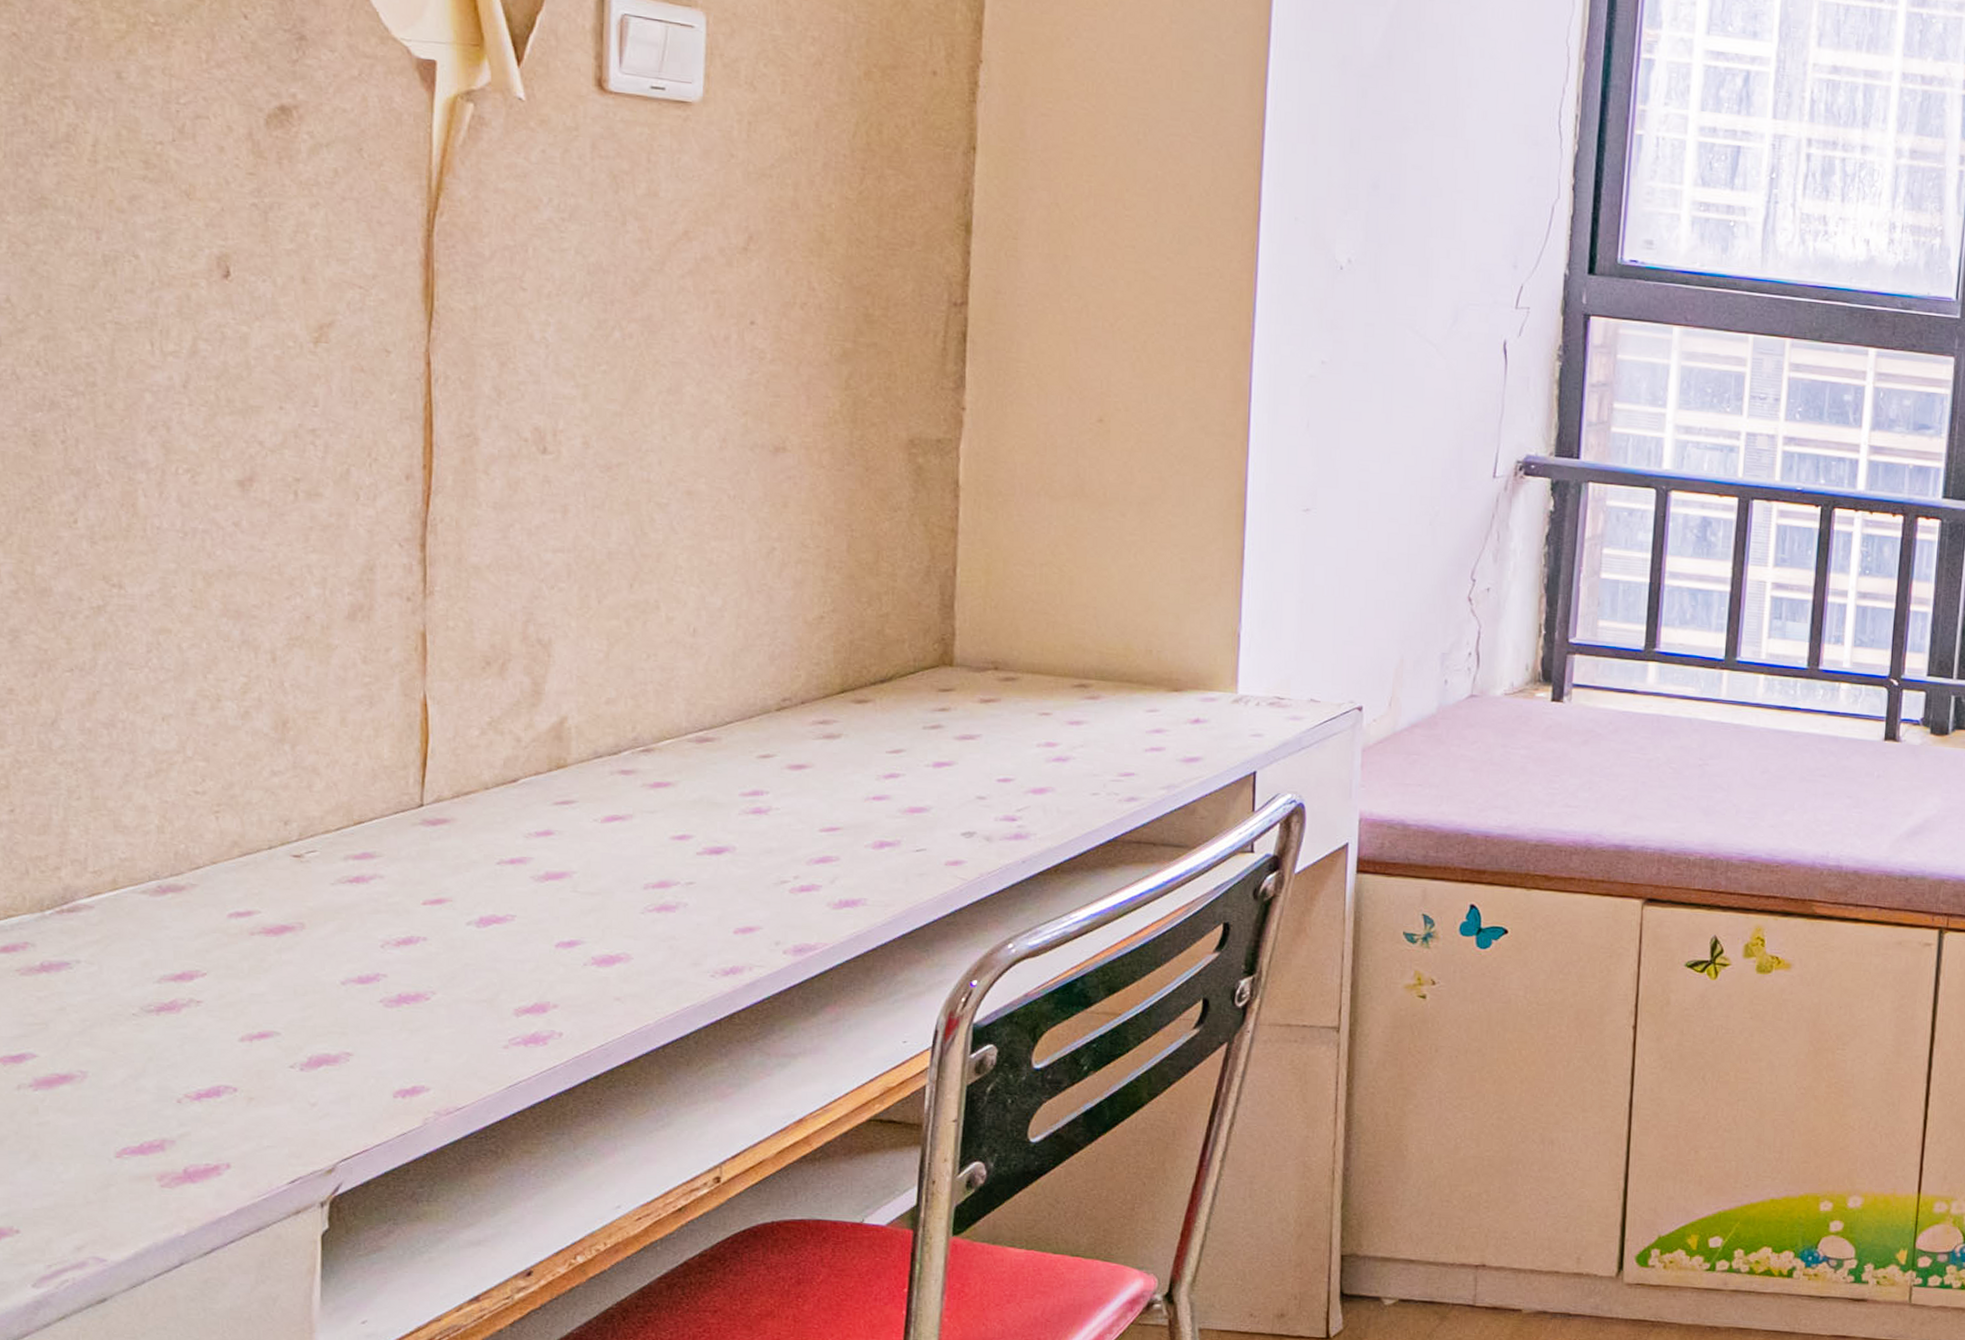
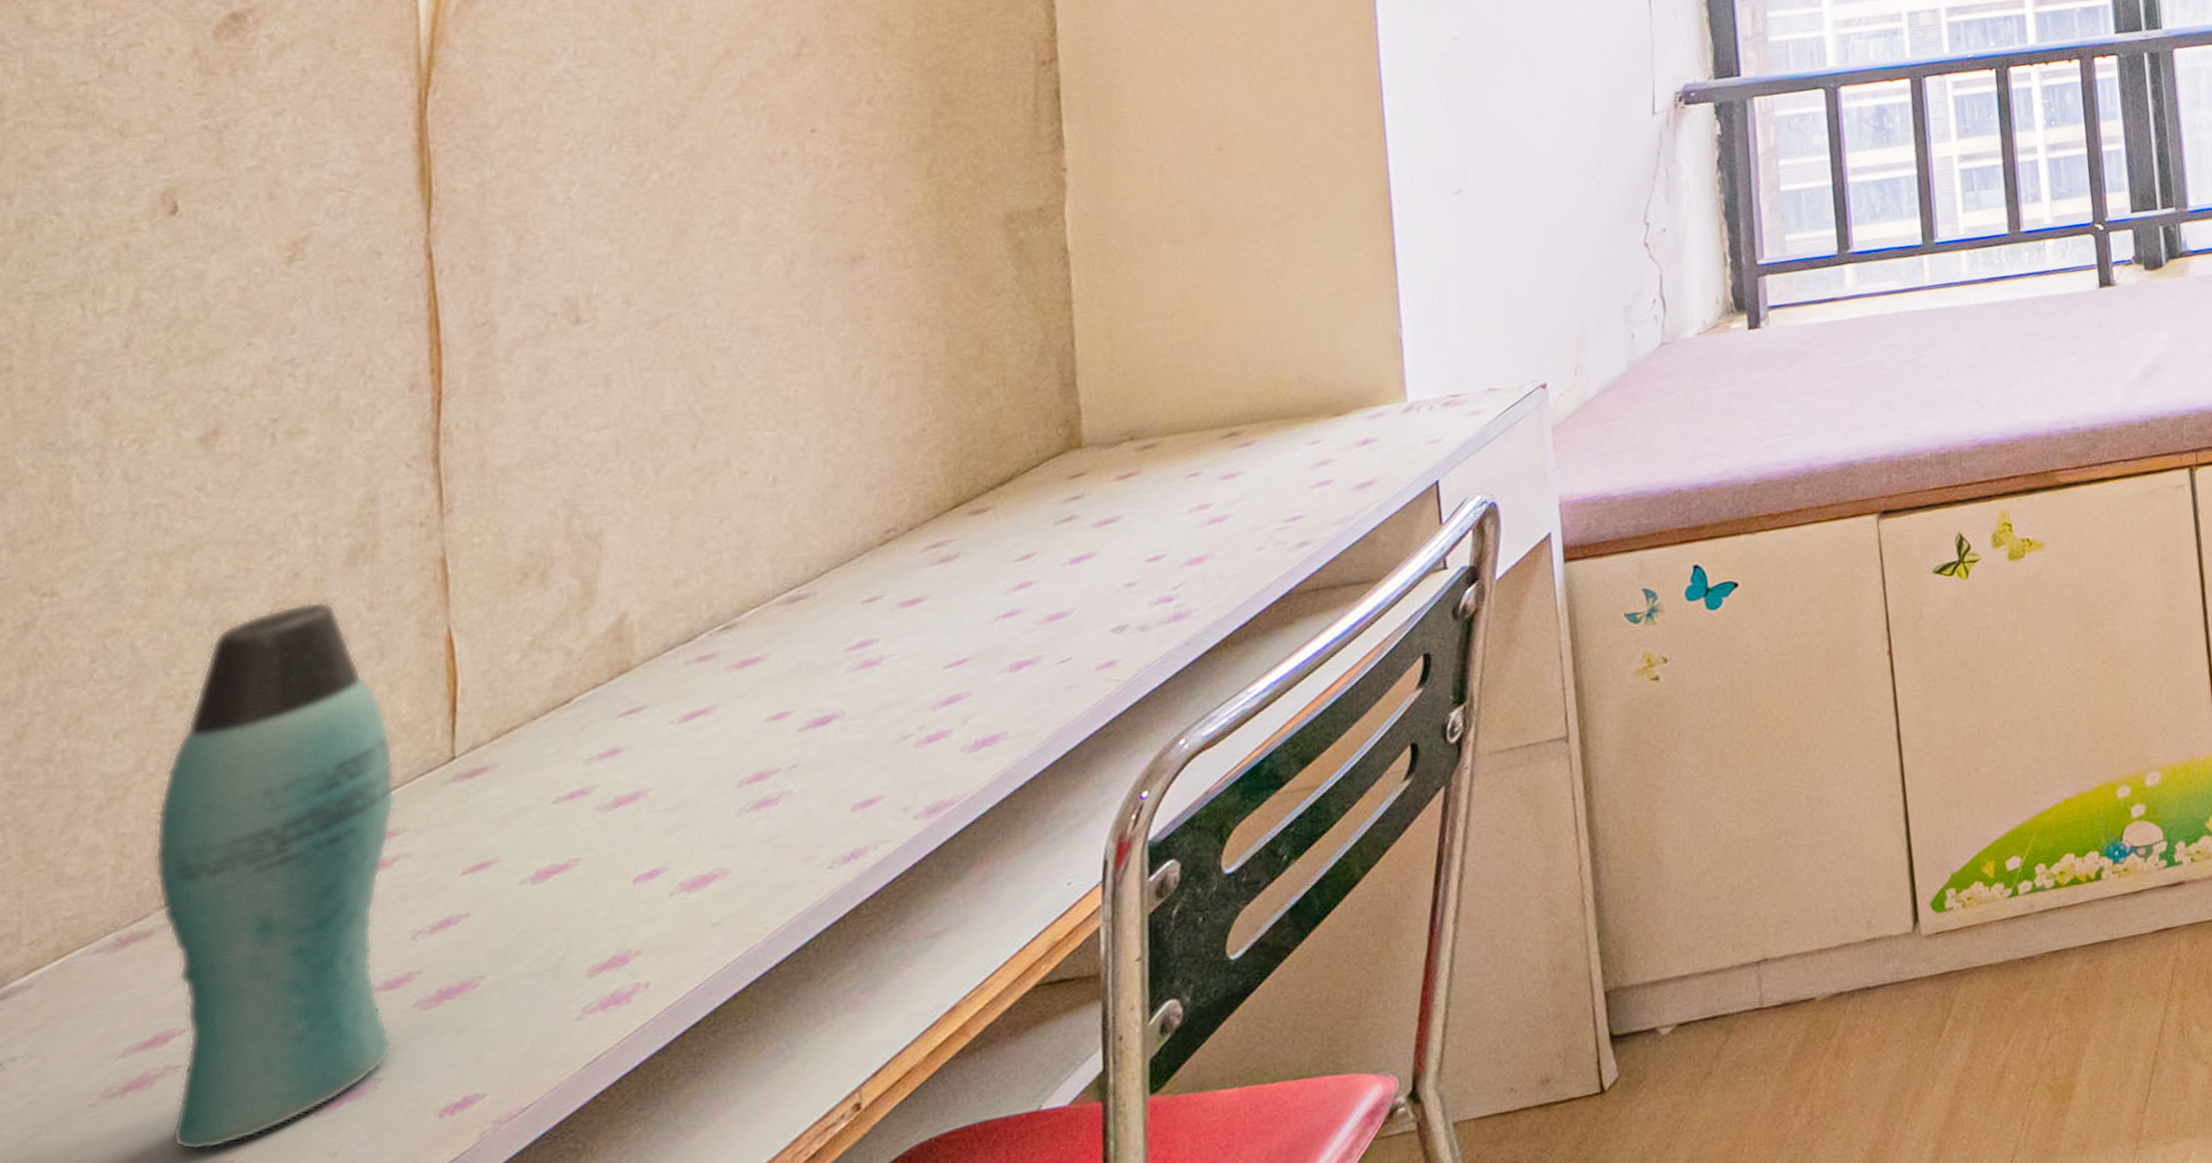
bottle: none [189,643,376,1075] -> present [154,601,396,1151]

